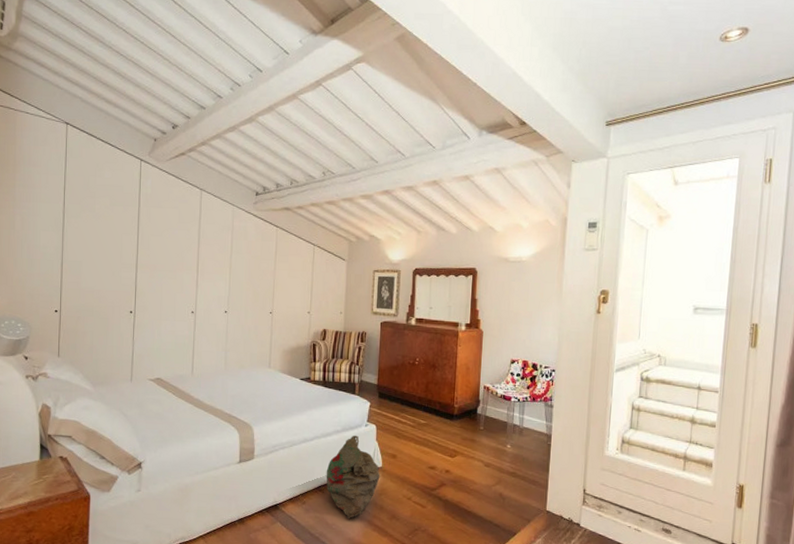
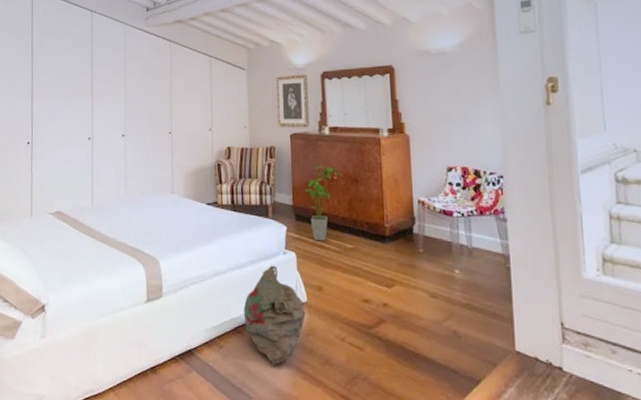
house plant: none [389,352,420,417] -> present [304,166,339,241]

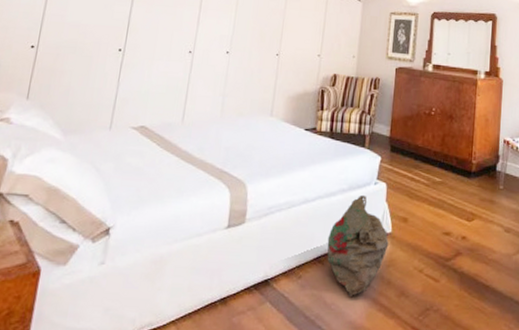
house plant: present [304,166,339,241] -> none [402,101,437,174]

